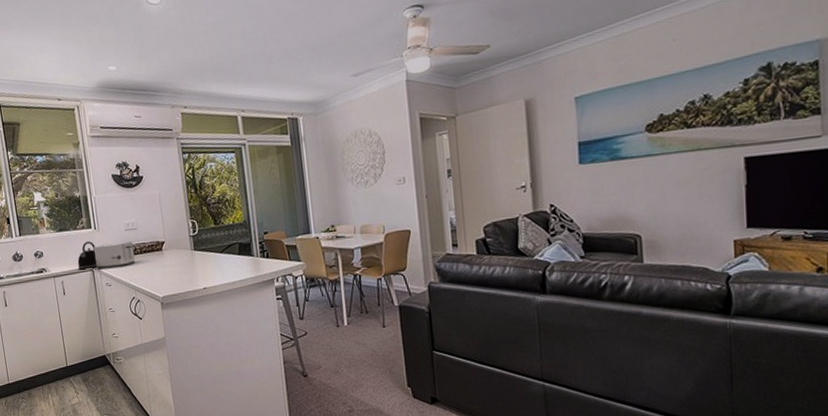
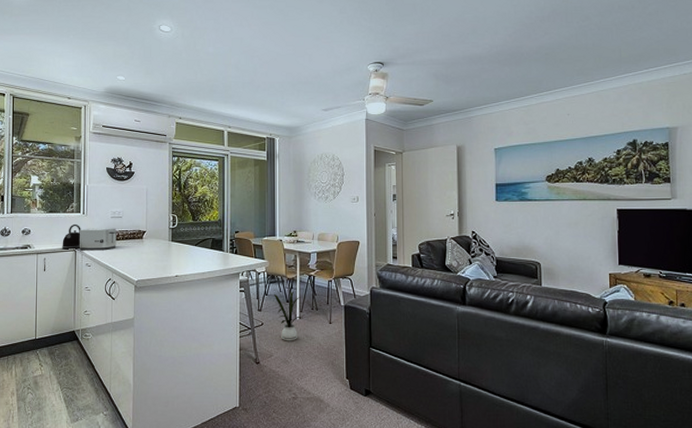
house plant: none [312,293,352,351] -> present [272,289,303,341]

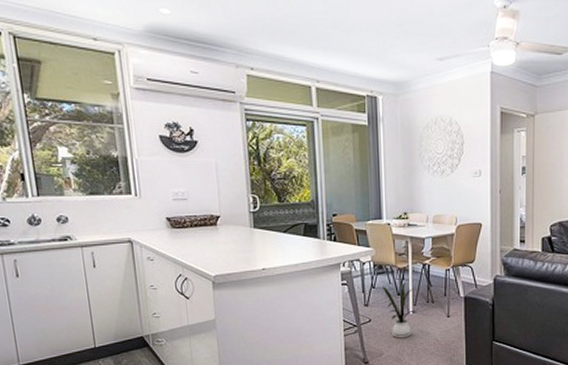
kettle: present [62,224,81,250] -> none [112,208,138,241]
toaster: present [79,228,117,251] -> none [133,213,184,242]

